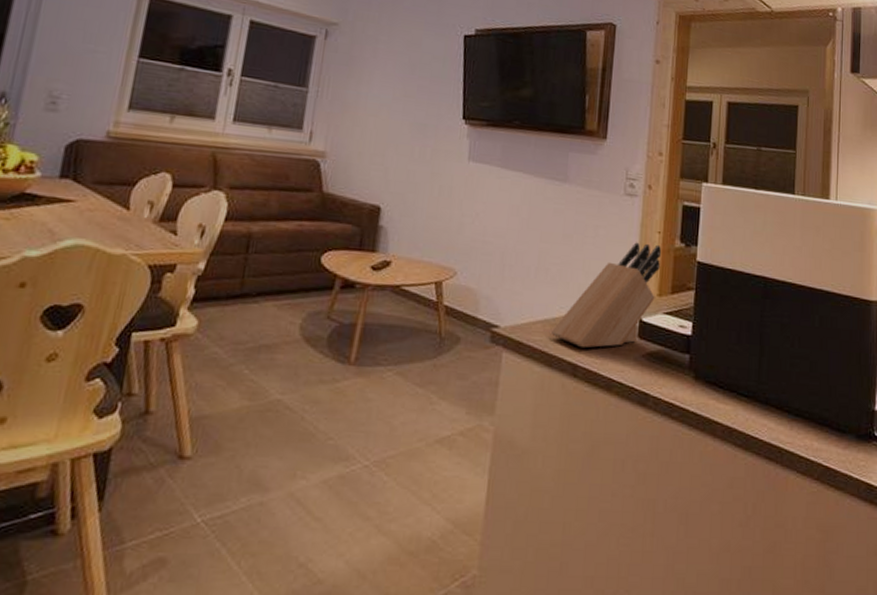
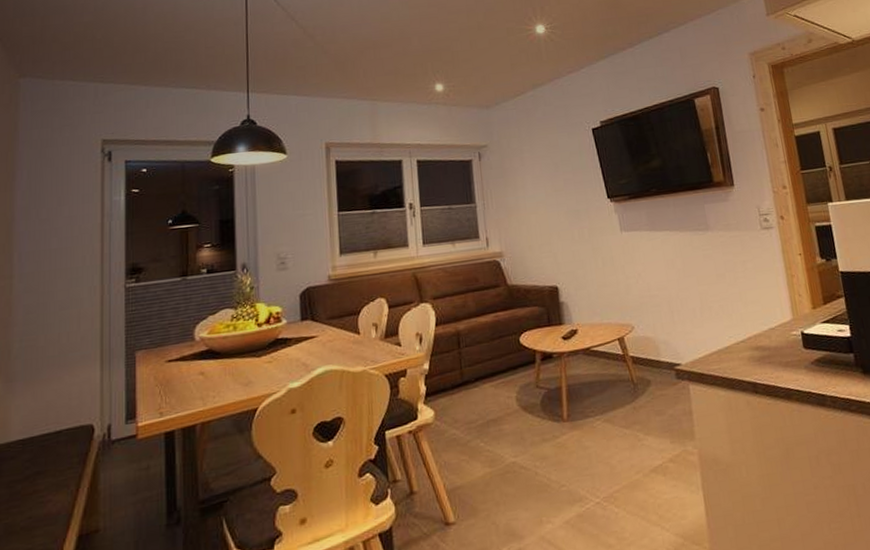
knife block: present [550,242,662,348] -> none [726,265,811,368]

